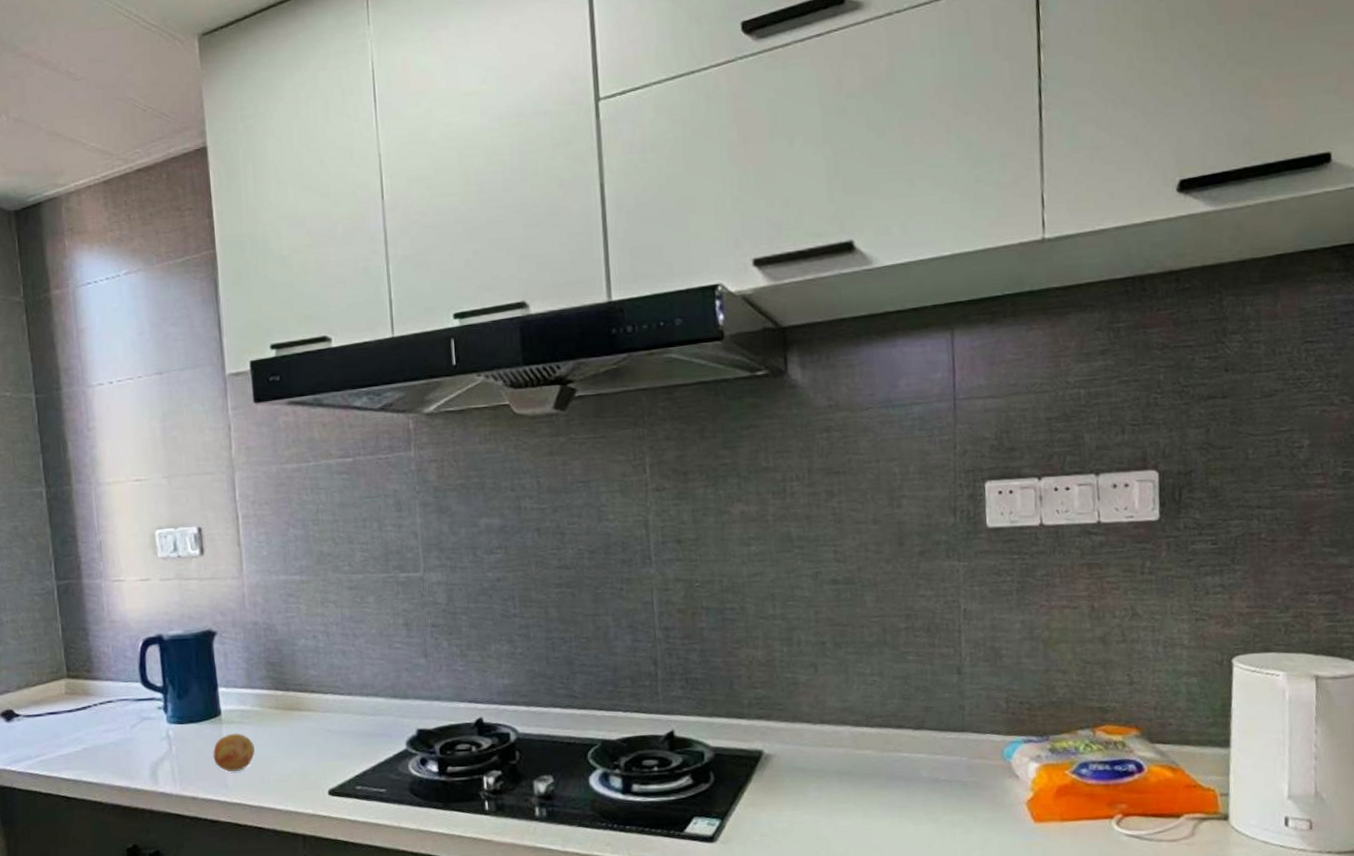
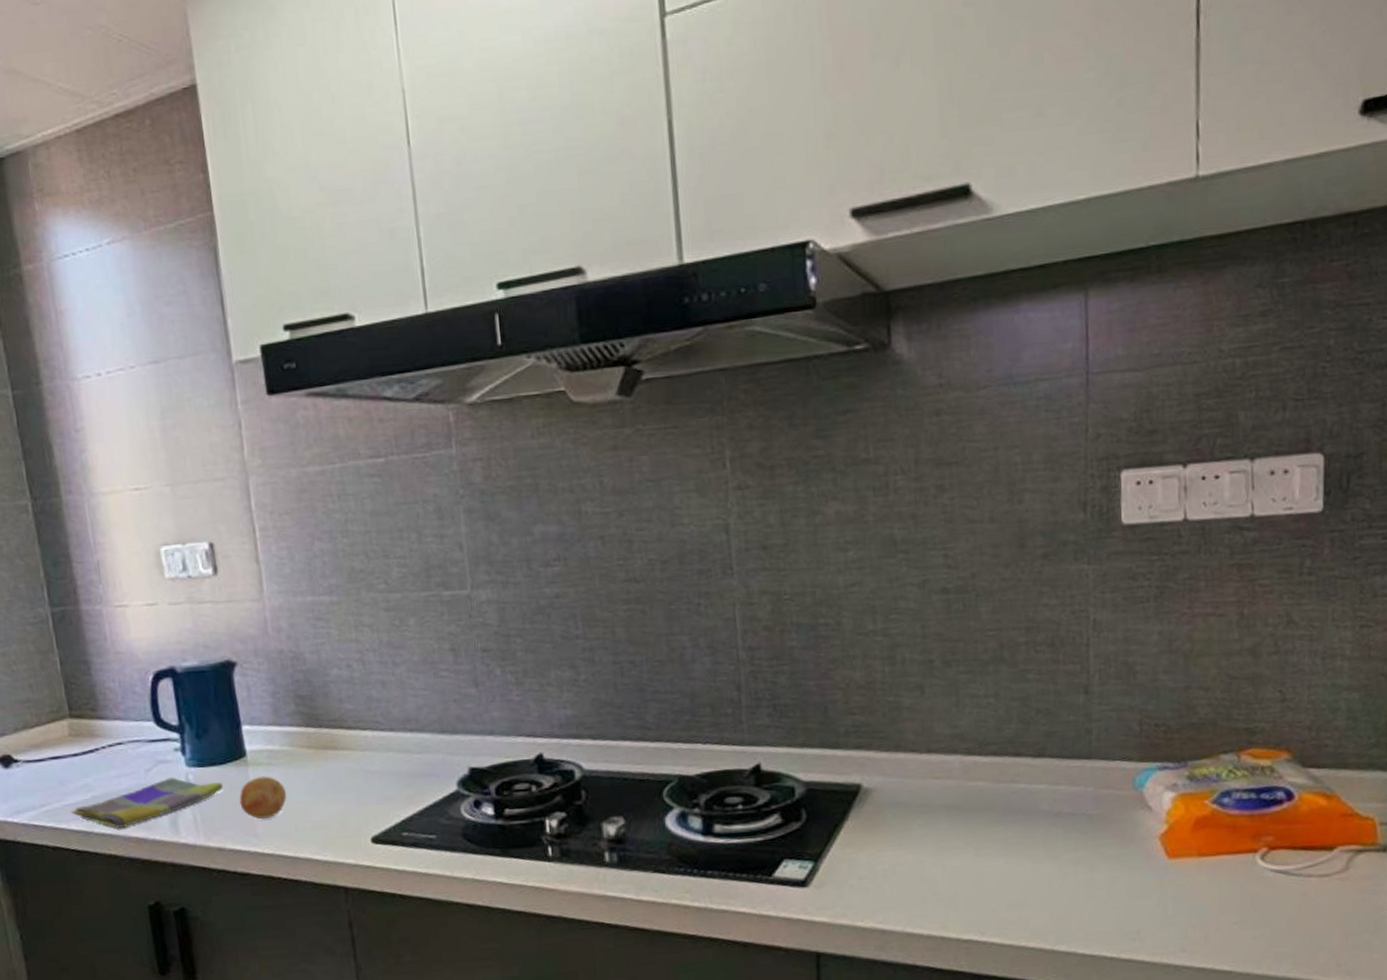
dish towel: none [63,733,200,778] -> present [71,777,224,829]

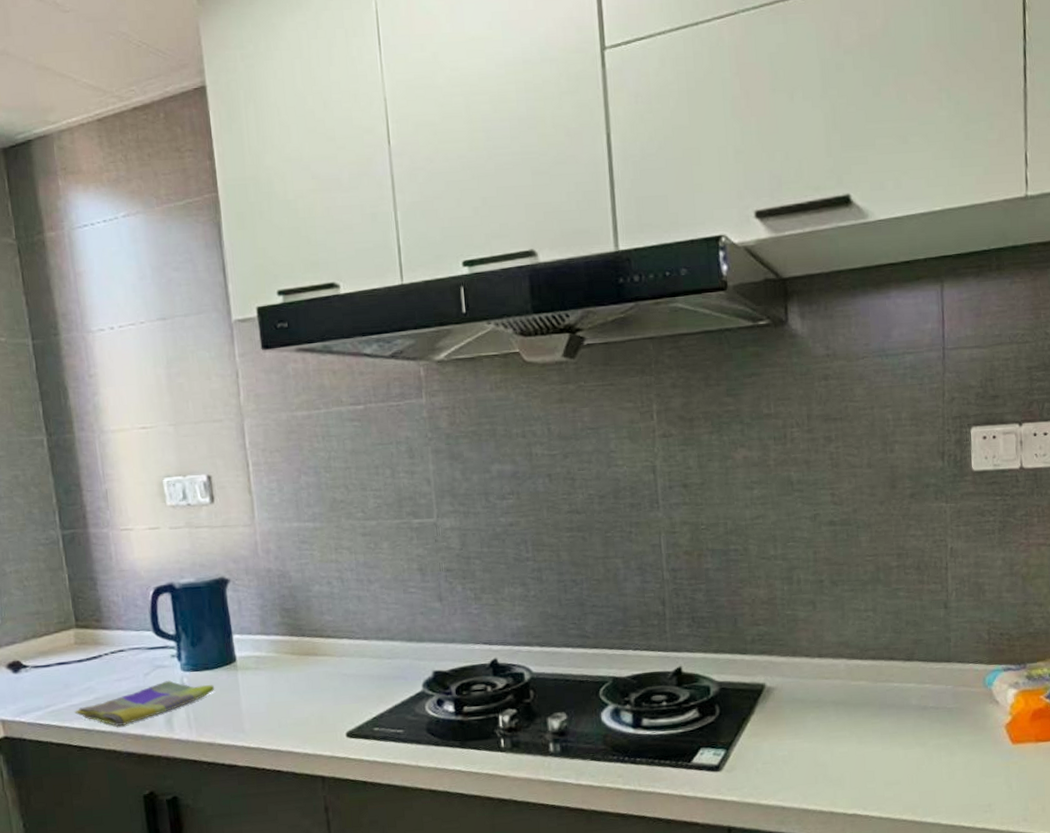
fruit: present [239,776,287,819] -> none [229,679,271,717]

